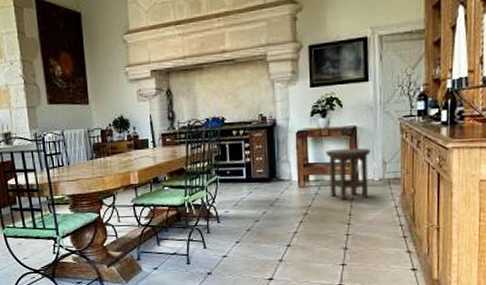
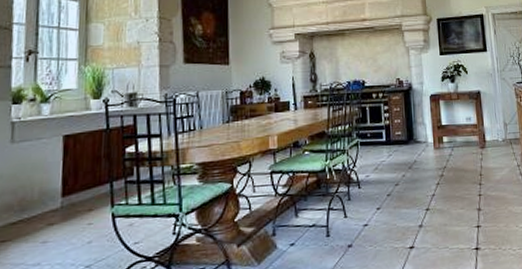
stool: present [326,148,371,200] -> none [456,111,494,161]

